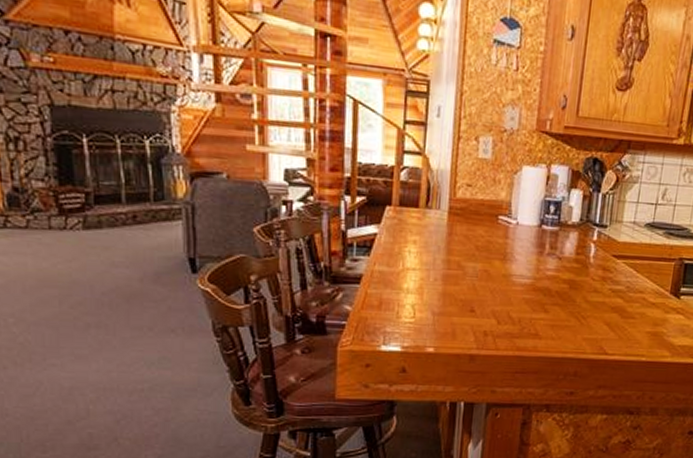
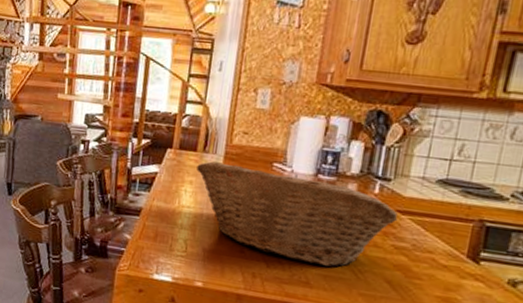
fruit basket: none [420,218,614,316] -> present [196,161,398,267]

